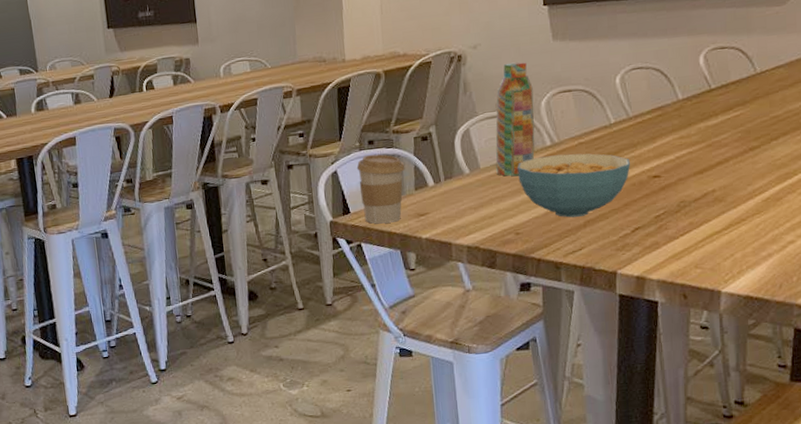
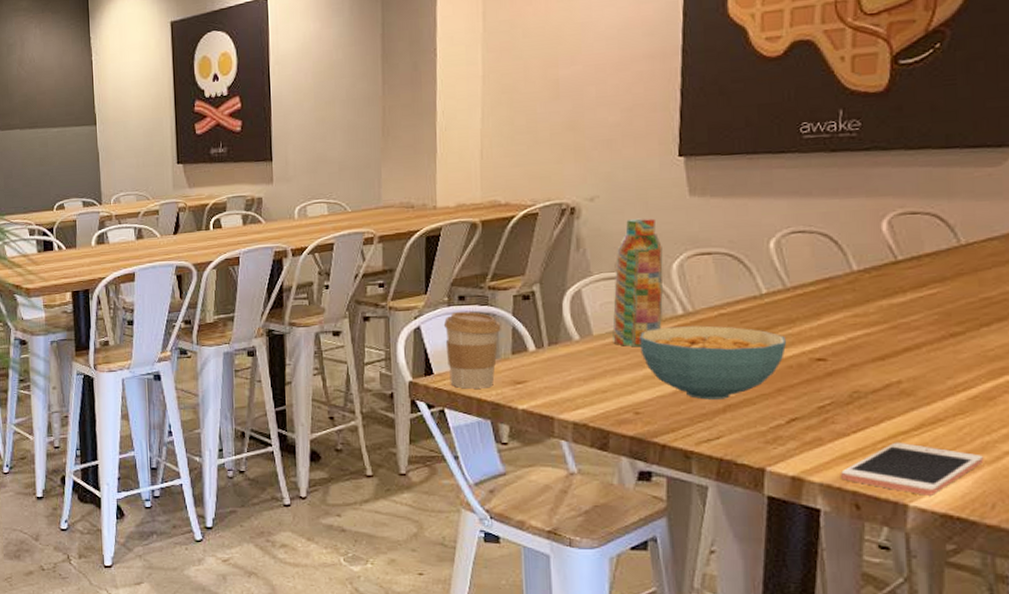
cell phone: none [673,240,774,283] -> present [841,442,985,496]

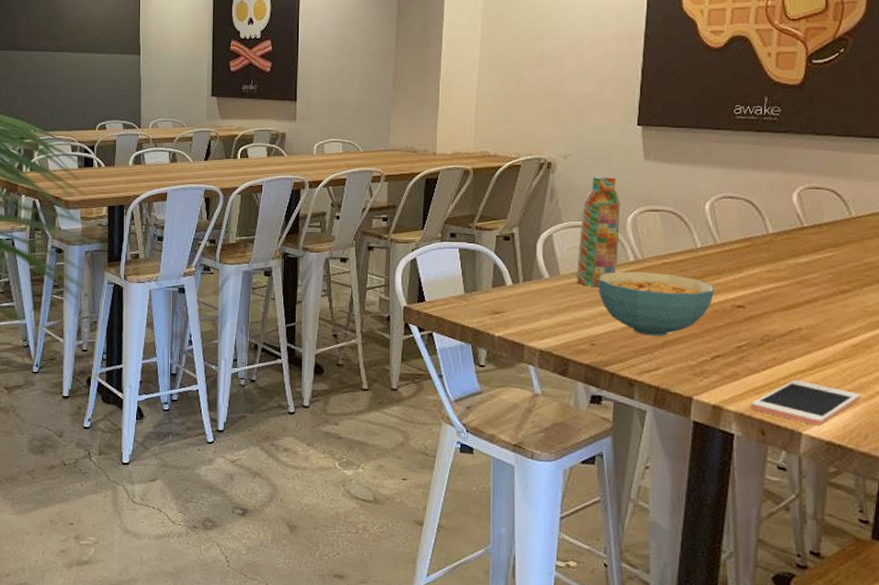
coffee cup: present [443,311,501,389] -> none [436,246,485,316]

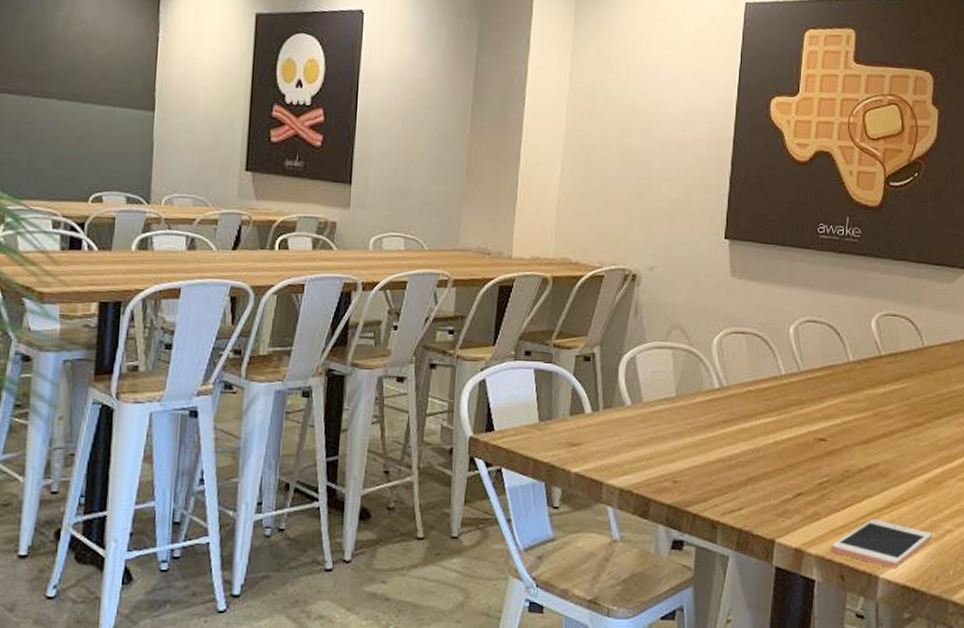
water bottle: present [576,176,620,286] -> none [659,292,706,416]
cereal bowl: present [598,271,715,336] -> none [682,399,798,472]

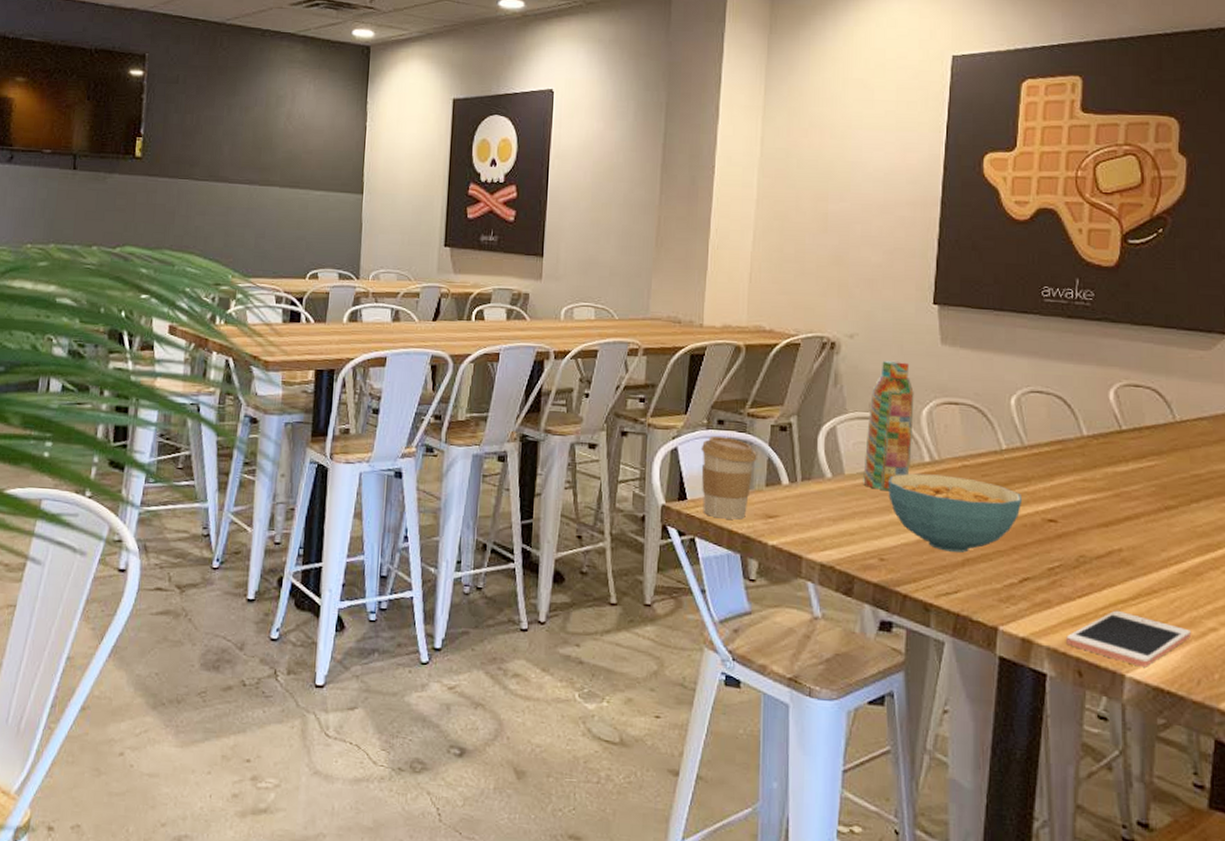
coffee cup: none [508,366,562,449] -> present [701,435,757,520]
water bottle: none [659,292,706,416] -> present [863,360,914,490]
cereal bowl: none [682,399,798,472] -> present [888,473,1023,553]

